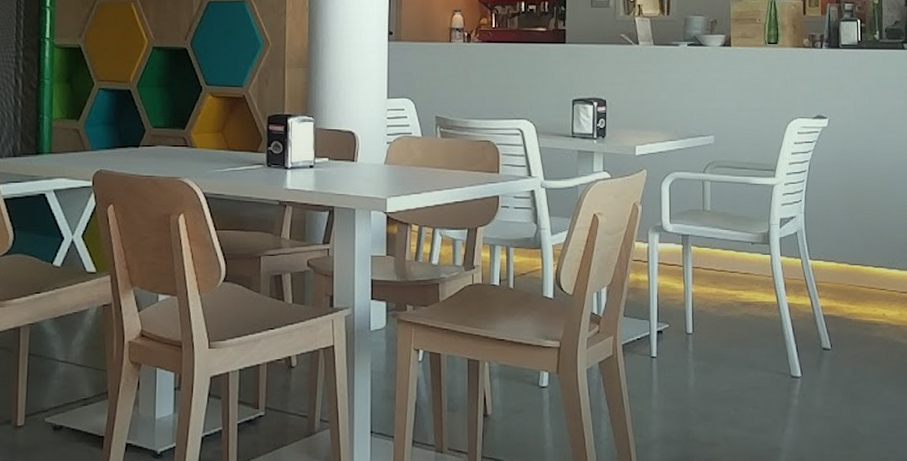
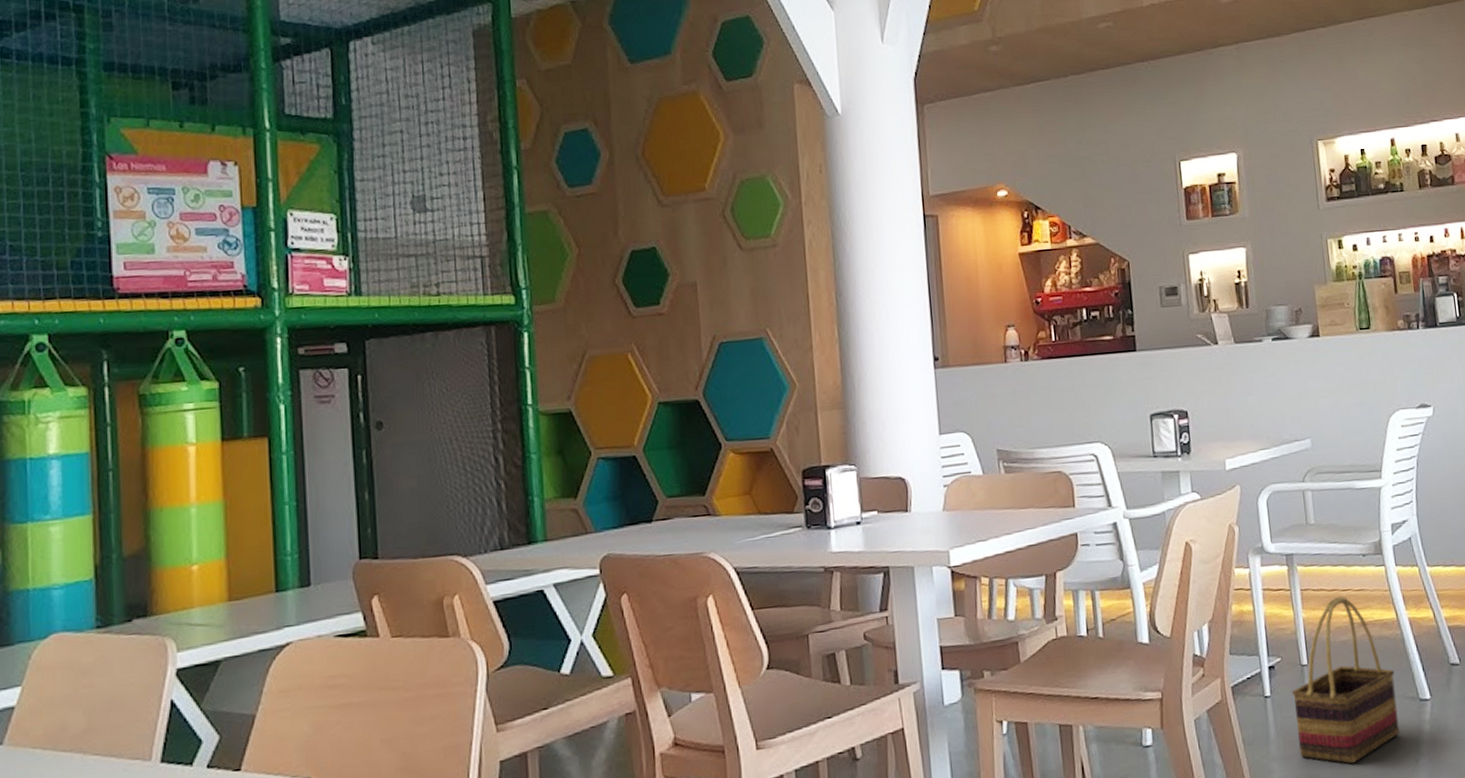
basket: none [675,276,770,425] -> present [1291,596,1400,764]

